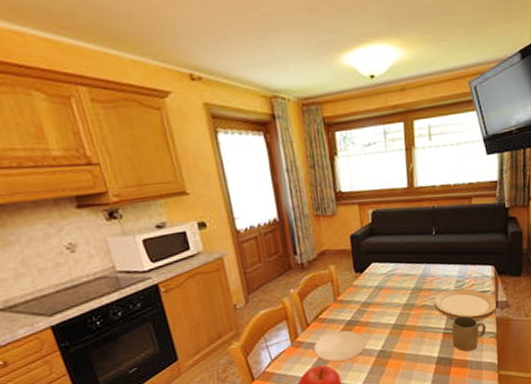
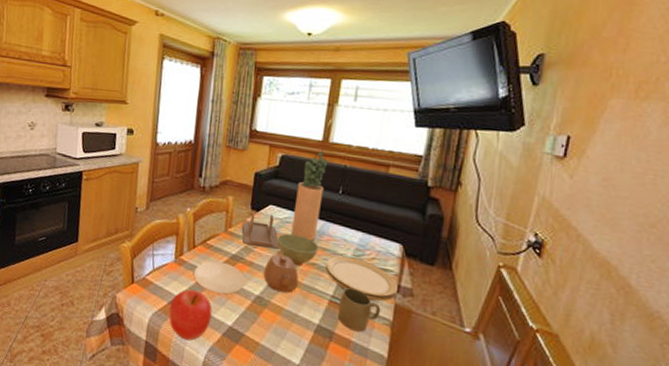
napkin holder: none [349,271,390,308] -> present [242,211,280,249]
teapot: none [380,303,414,341] -> present [263,250,299,293]
bowl: none [386,283,426,313] -> present [277,233,319,267]
vase: none [394,194,421,286] -> present [291,148,328,241]

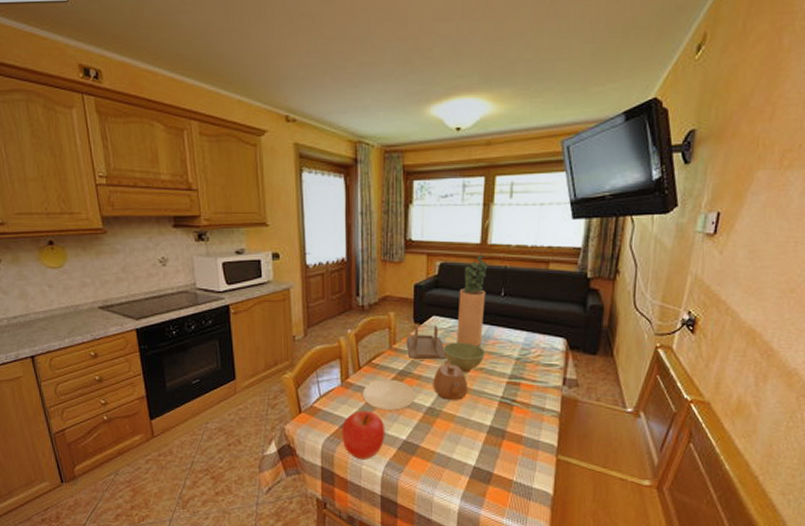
plate: present [325,255,398,302] -> none [493,357,563,396]
mug: present [338,287,381,332] -> none [509,387,549,427]

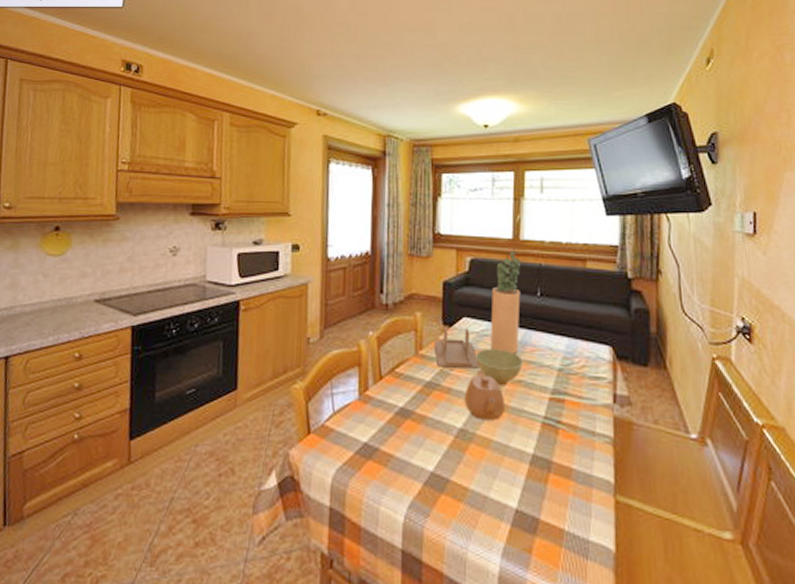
fruit: present [342,410,385,460] -> none [356,431,409,499]
plate: present [363,379,415,411] -> none [383,392,445,433]

